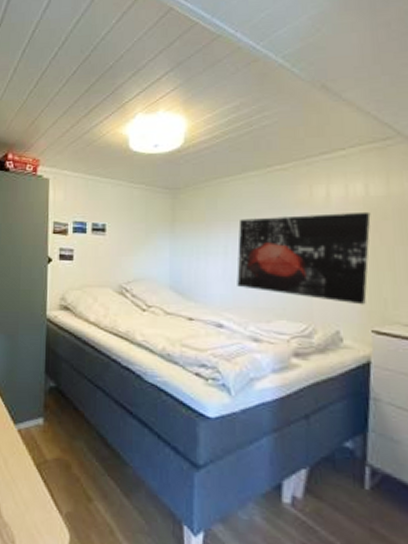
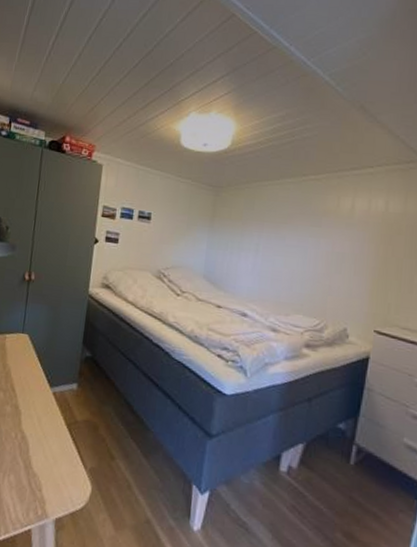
wall art: present [237,211,371,305] -> none [263,221,387,308]

